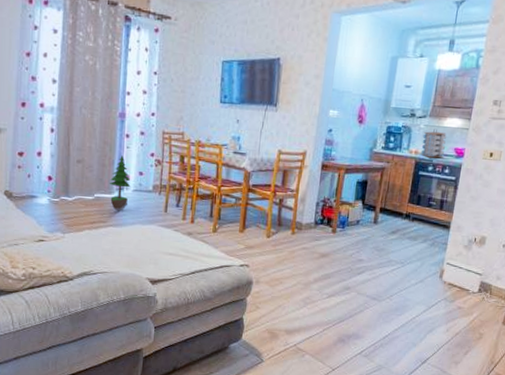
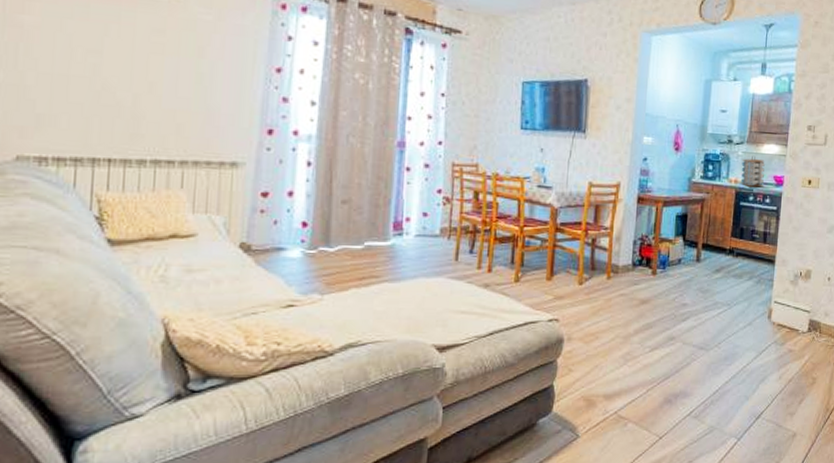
potted tree: present [110,155,131,213] -> none [385,193,412,264]

